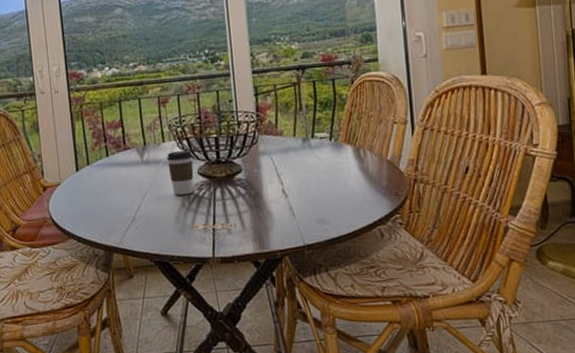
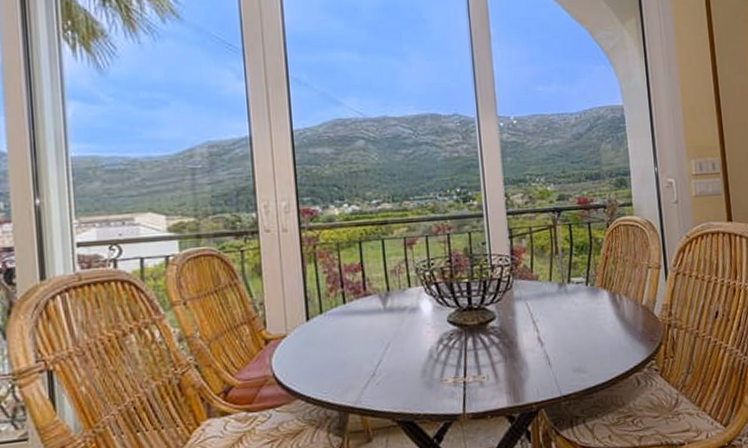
coffee cup: present [166,150,194,196] -> none [412,296,443,346]

